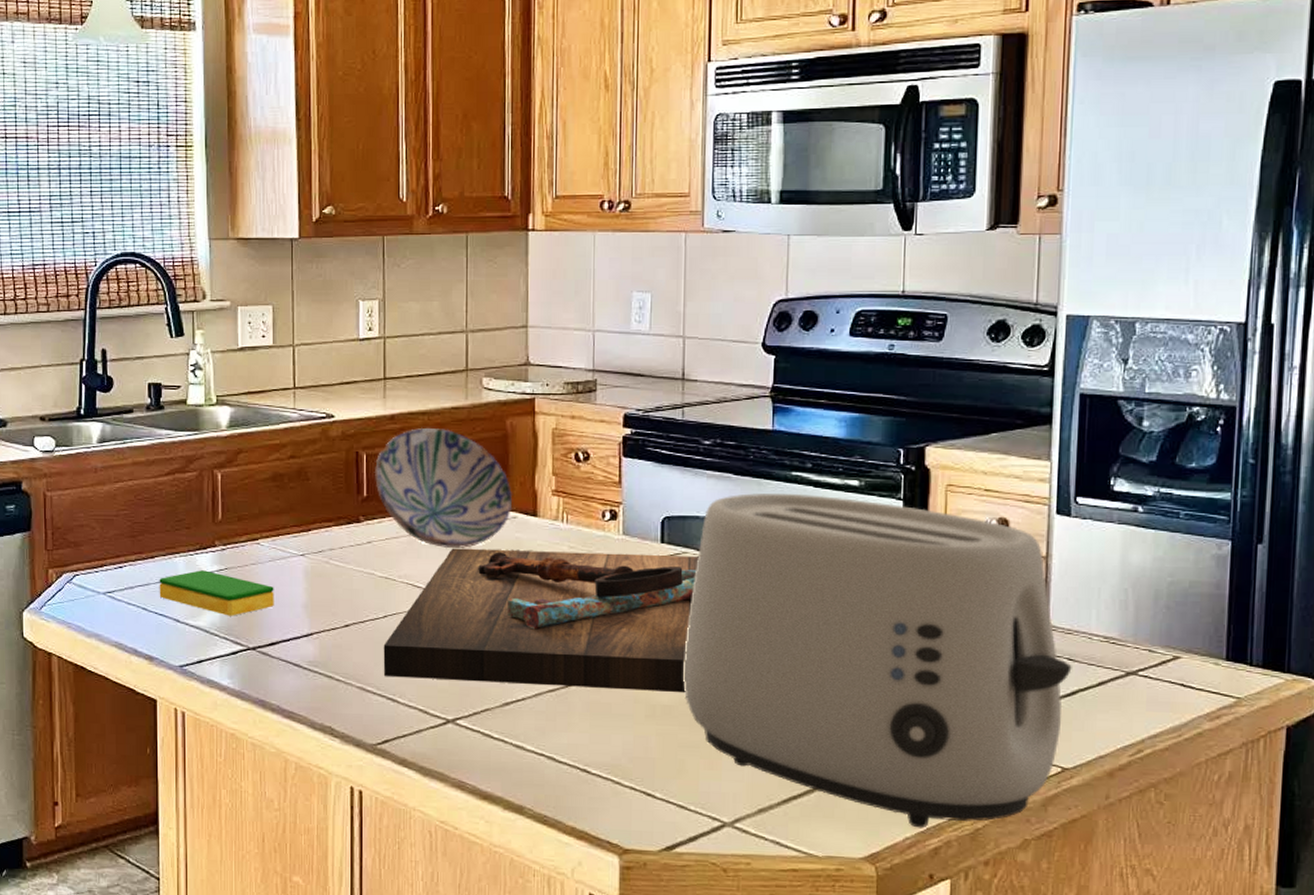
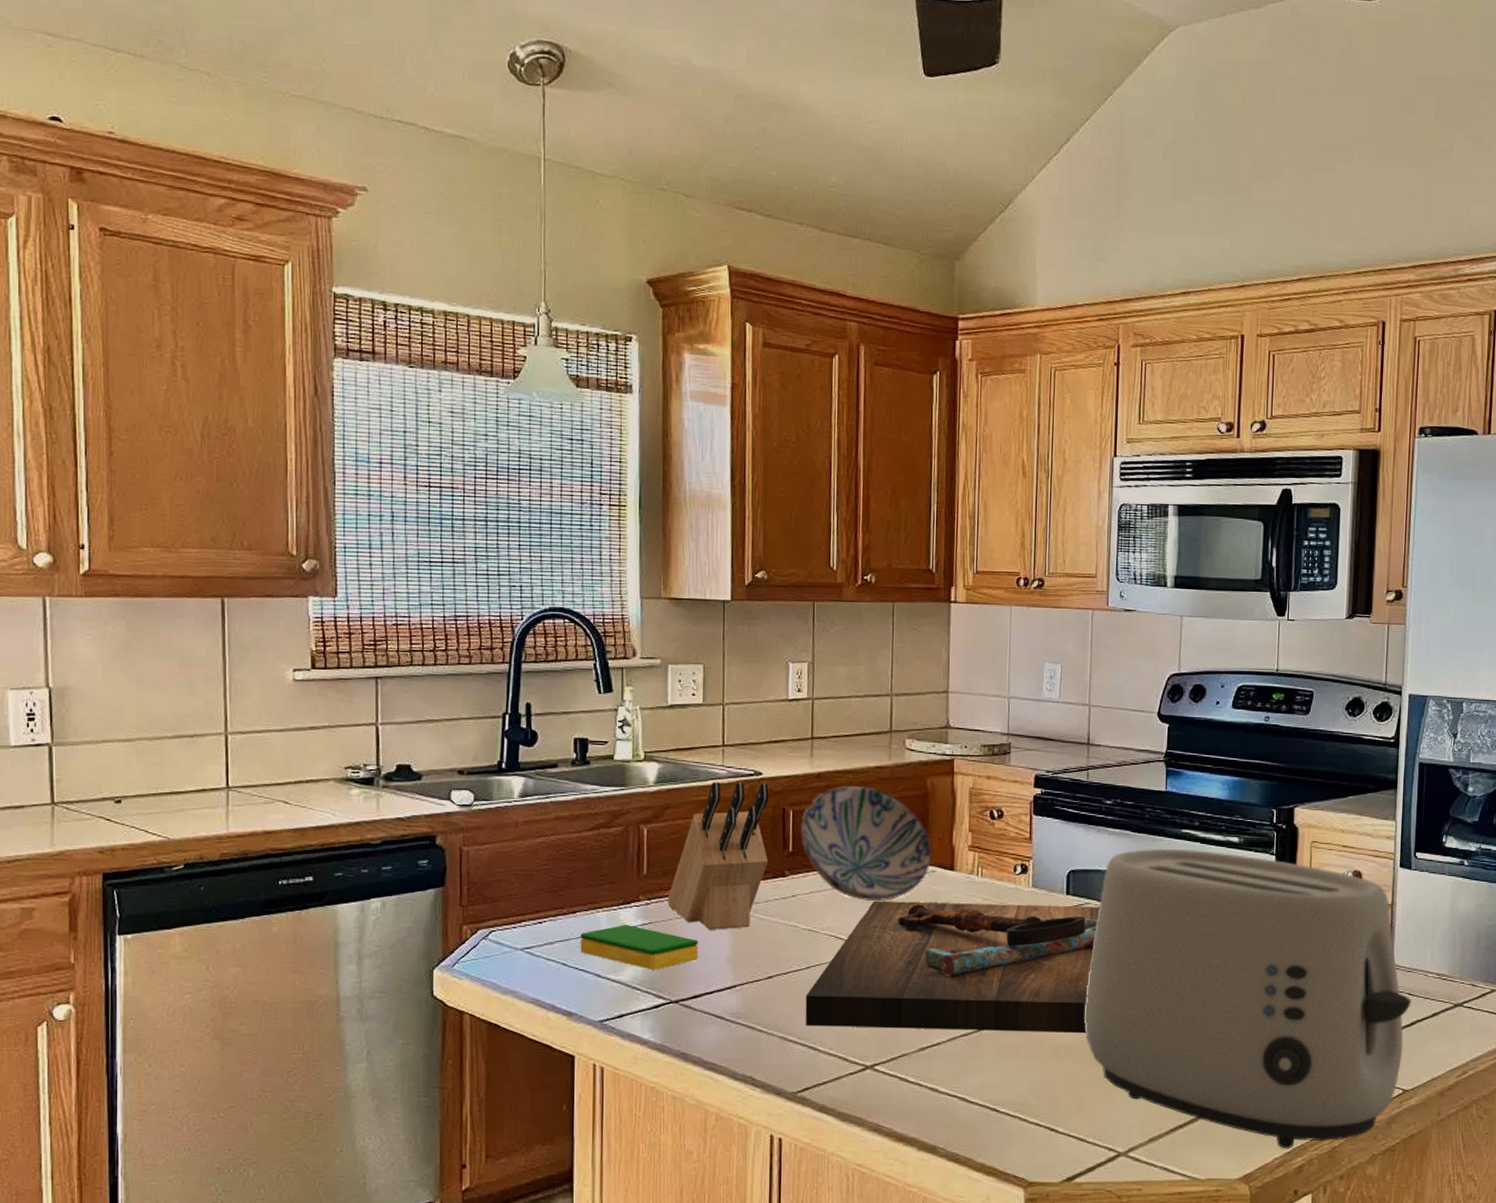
knife block: none [243,425,343,577] -> present [667,782,769,930]

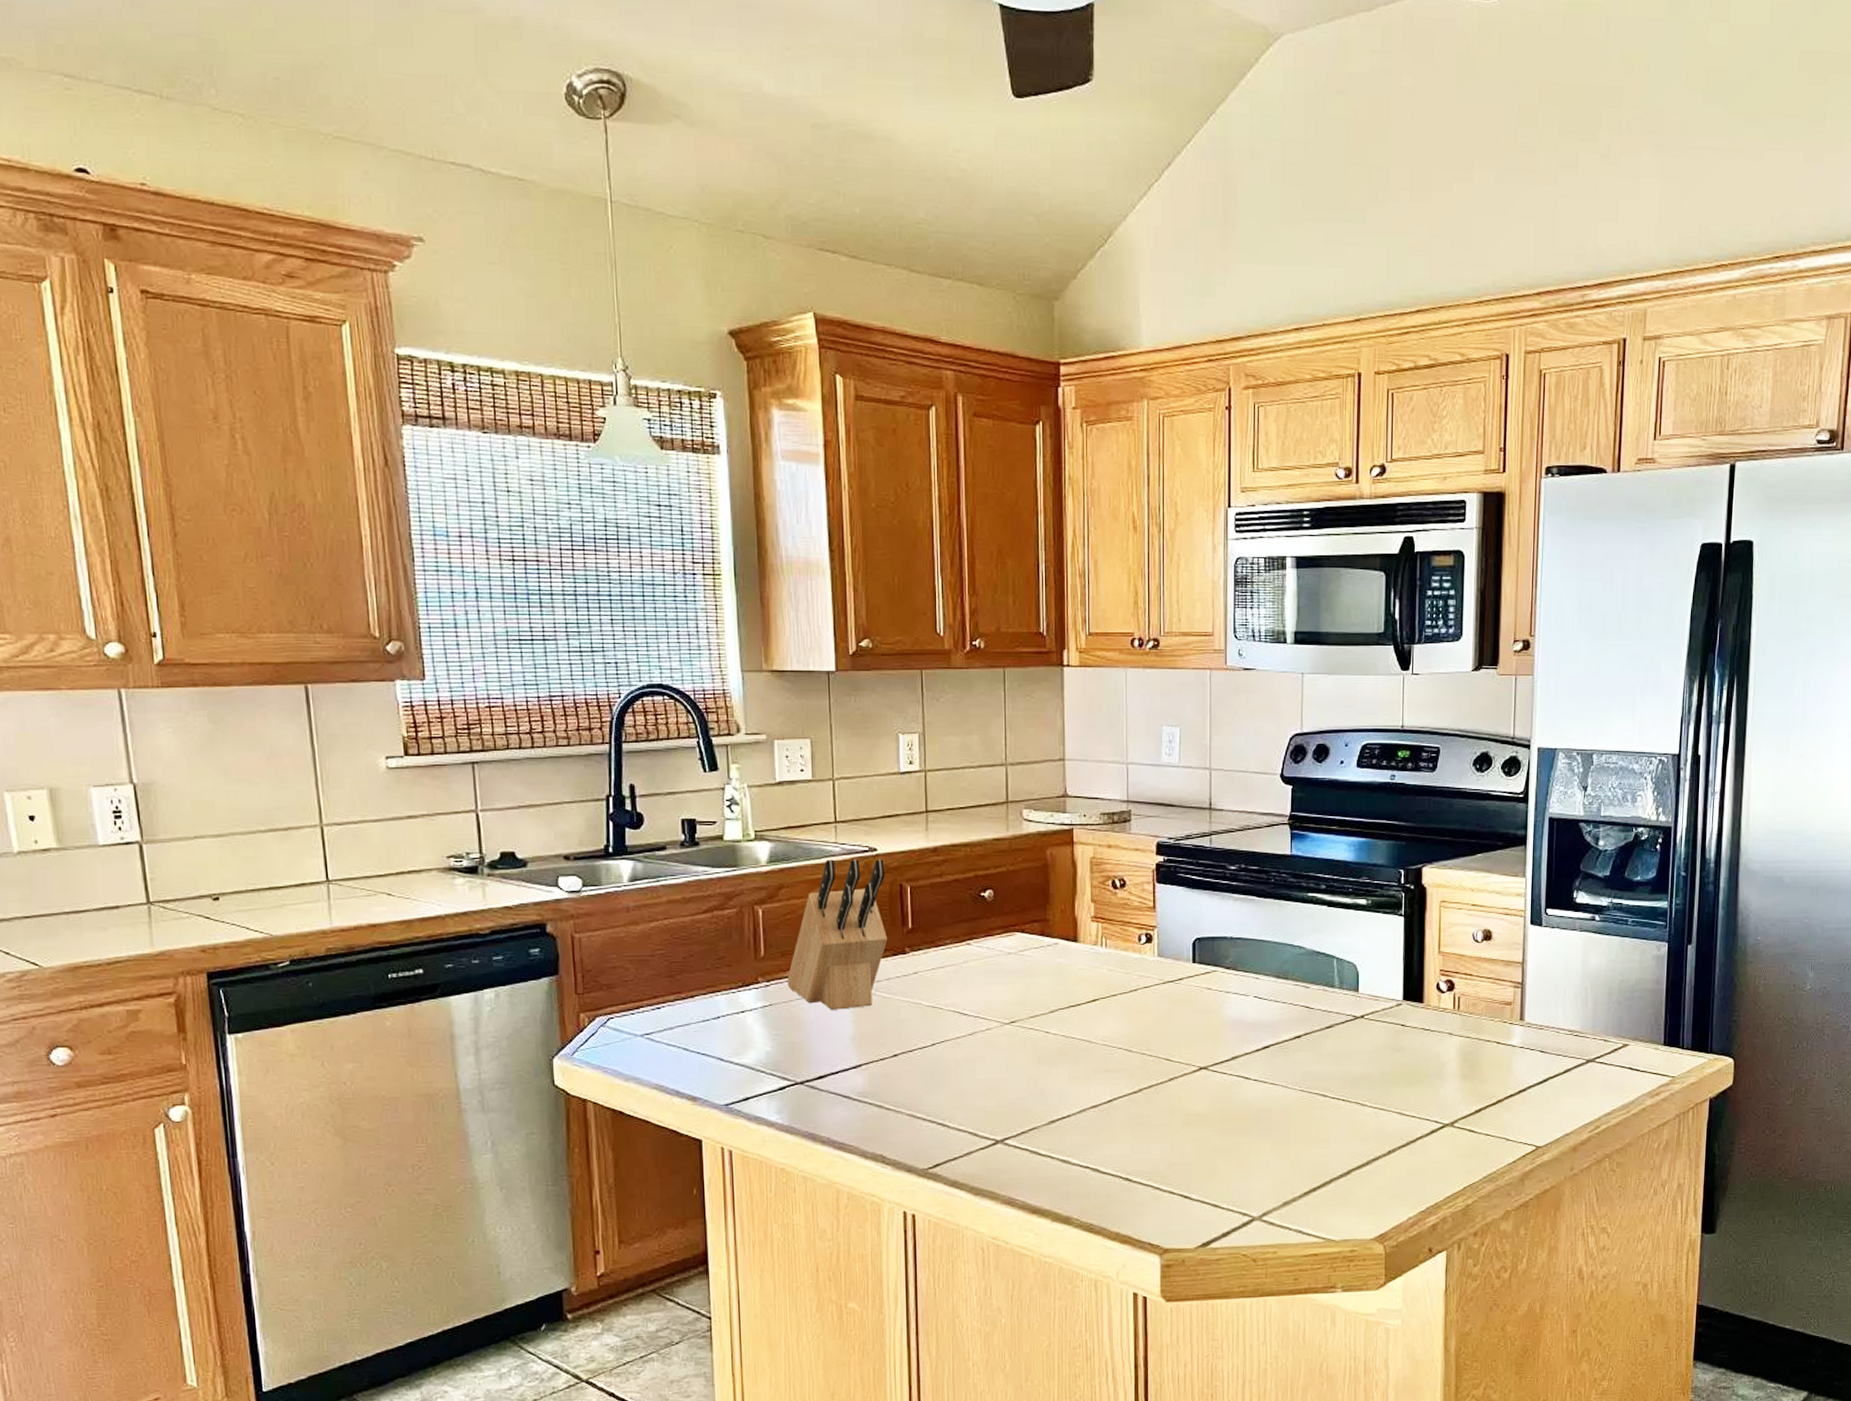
dish sponge: present [580,925,698,970] -> none [700,1007,821,1052]
bowl: present [800,785,932,901] -> none [918,859,1054,975]
cutting board: present [805,901,1100,1033] -> none [932,973,1227,1103]
toaster: present [1084,849,1412,1149] -> none [1215,913,1544,1208]

